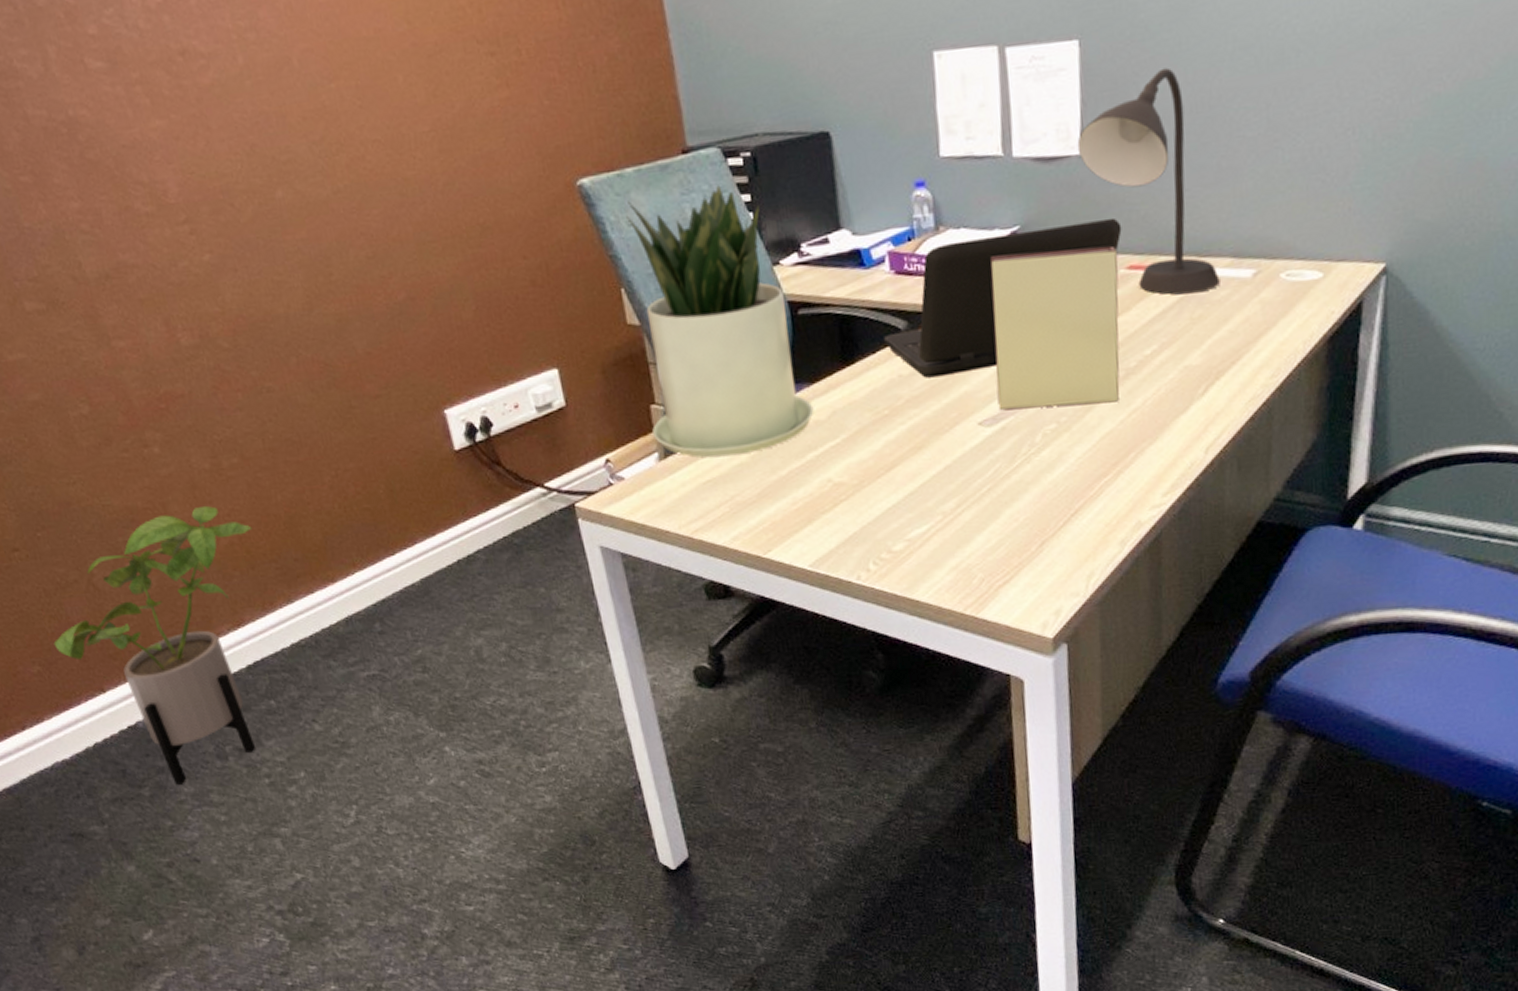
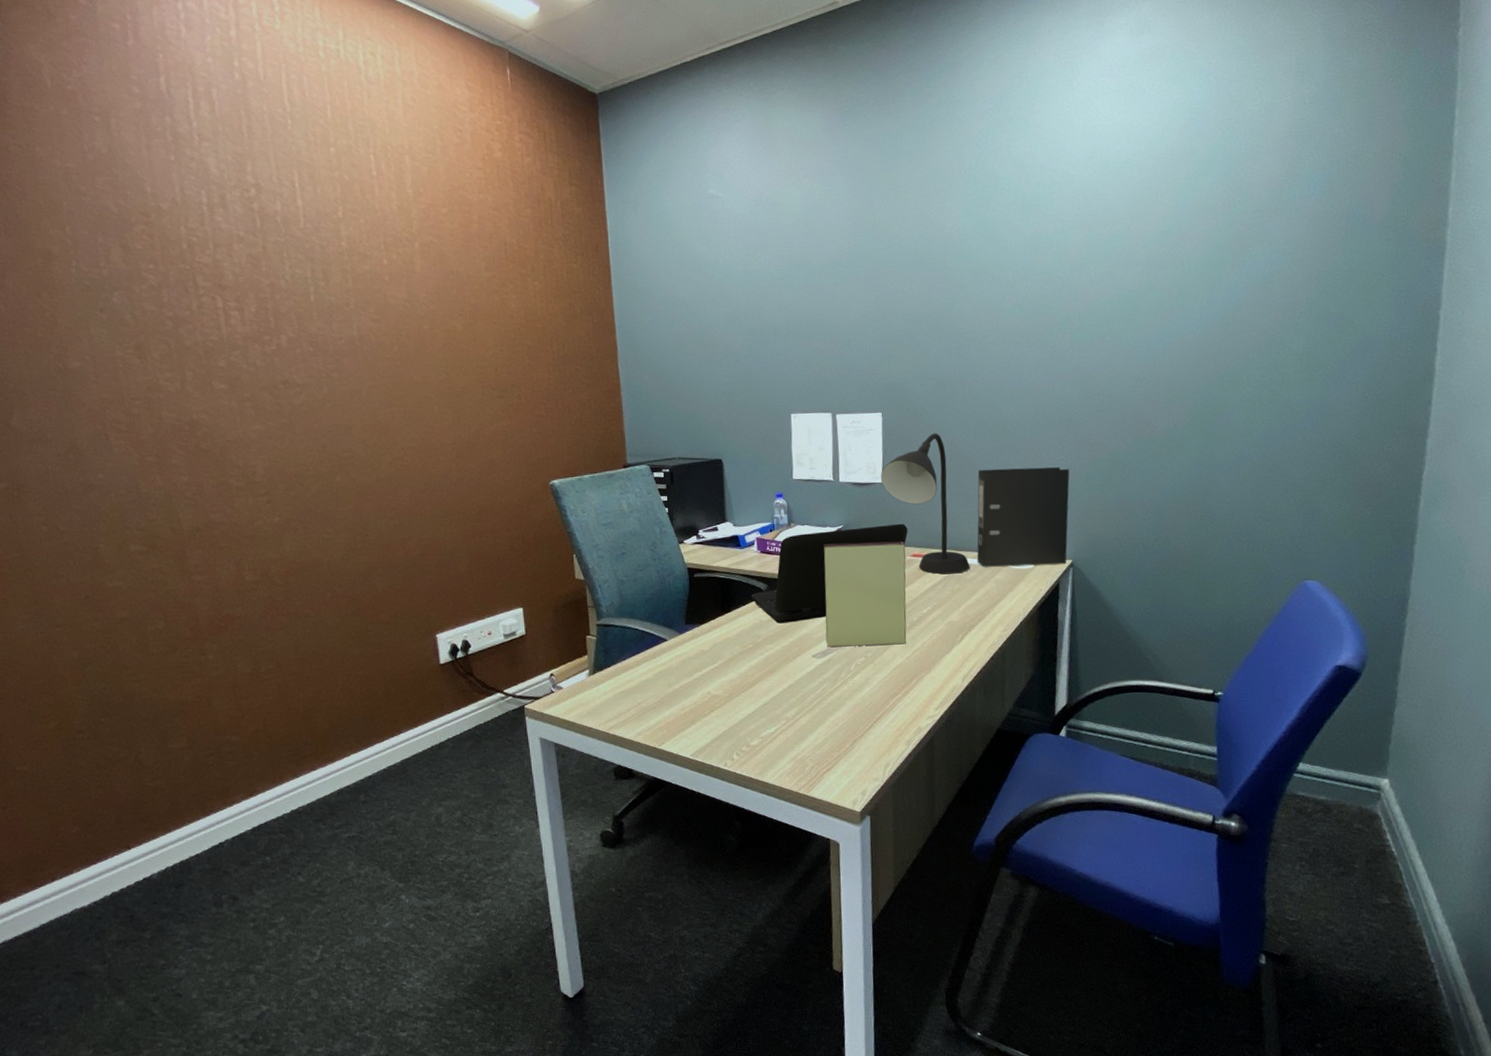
house plant: present [54,505,255,785] -> none [95,700,276,928]
planter: present [626,185,814,458] -> none [582,489,701,675]
binder: none [1230,113,1389,281] -> present [977,467,1070,567]

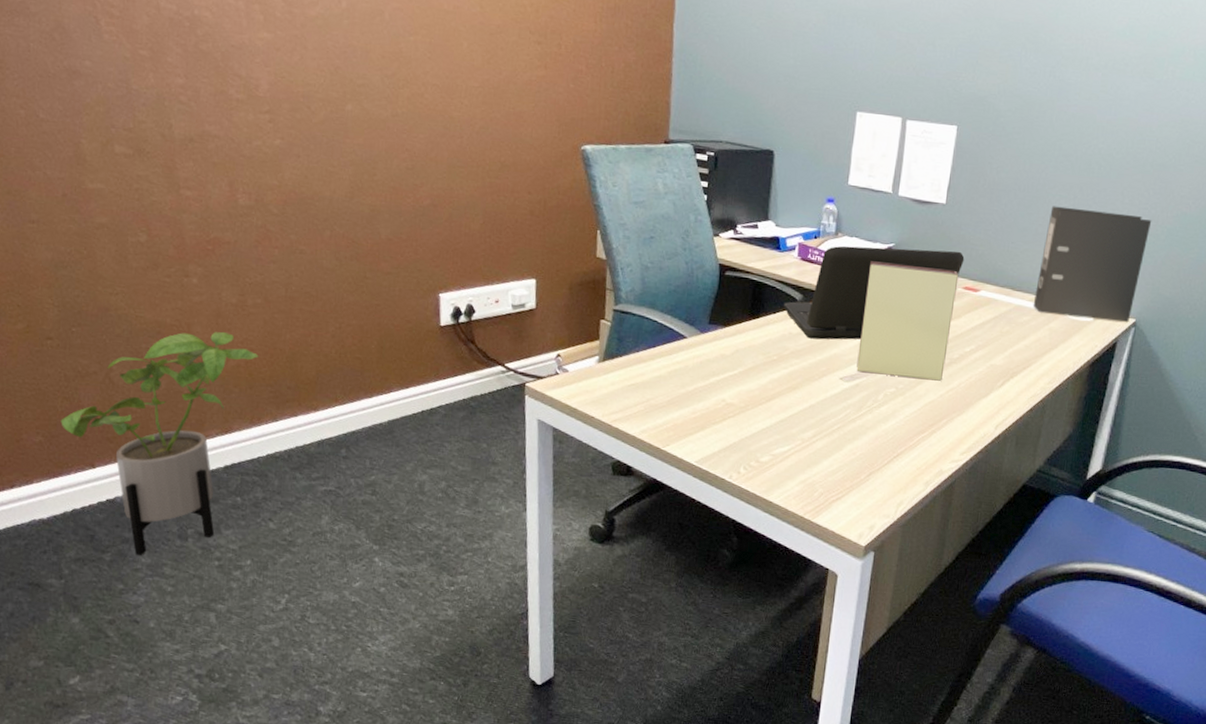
house plant: none [95,700,276,928] -> present [61,331,259,555]
desk lamp: present [880,433,970,574] -> none [943,157,1025,315]

